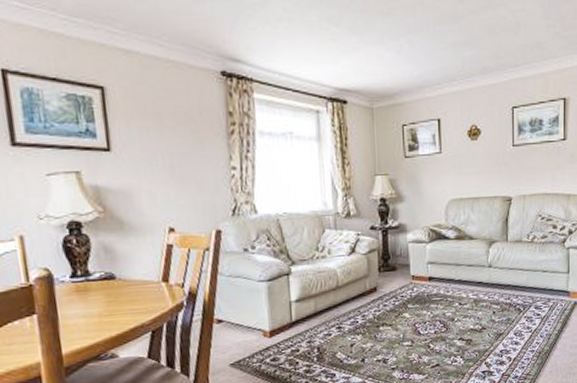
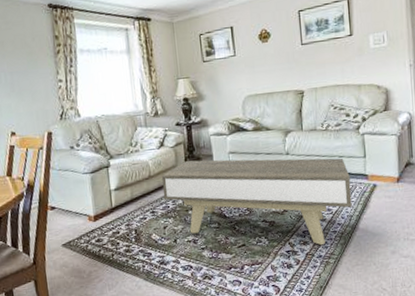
coffee table: none [350,269,552,366] -> present [161,158,352,246]

